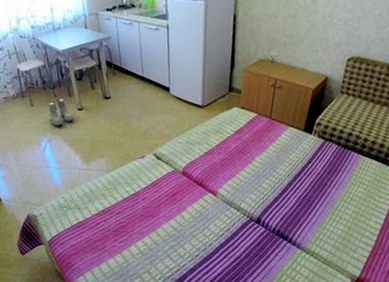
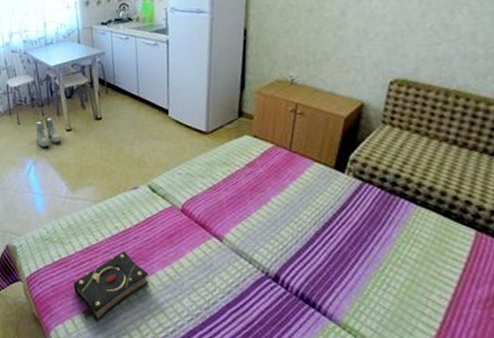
book: none [90,210,157,271] -> present [73,251,149,322]

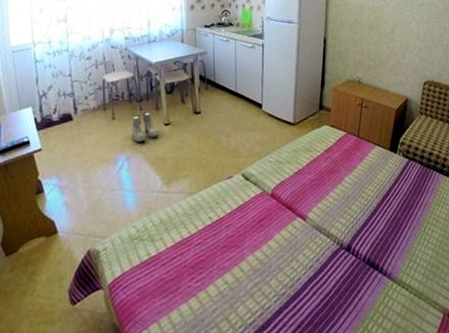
book: present [73,251,149,322] -> none [161,240,240,320]

